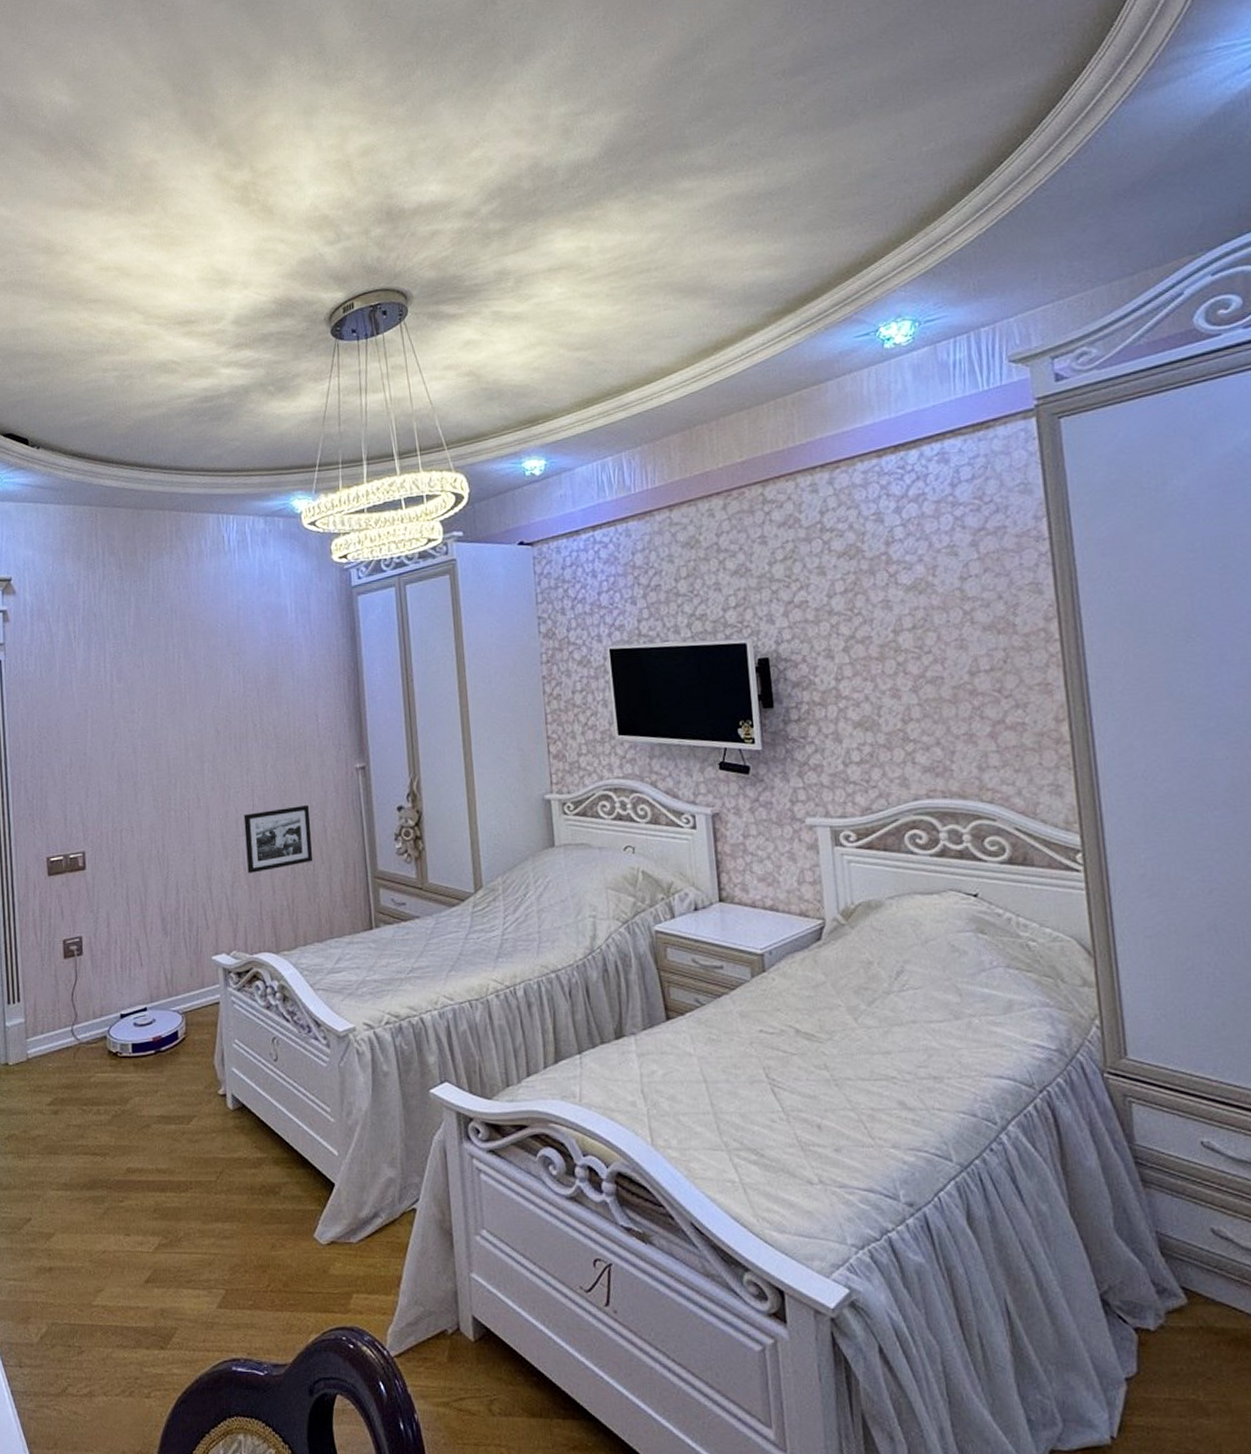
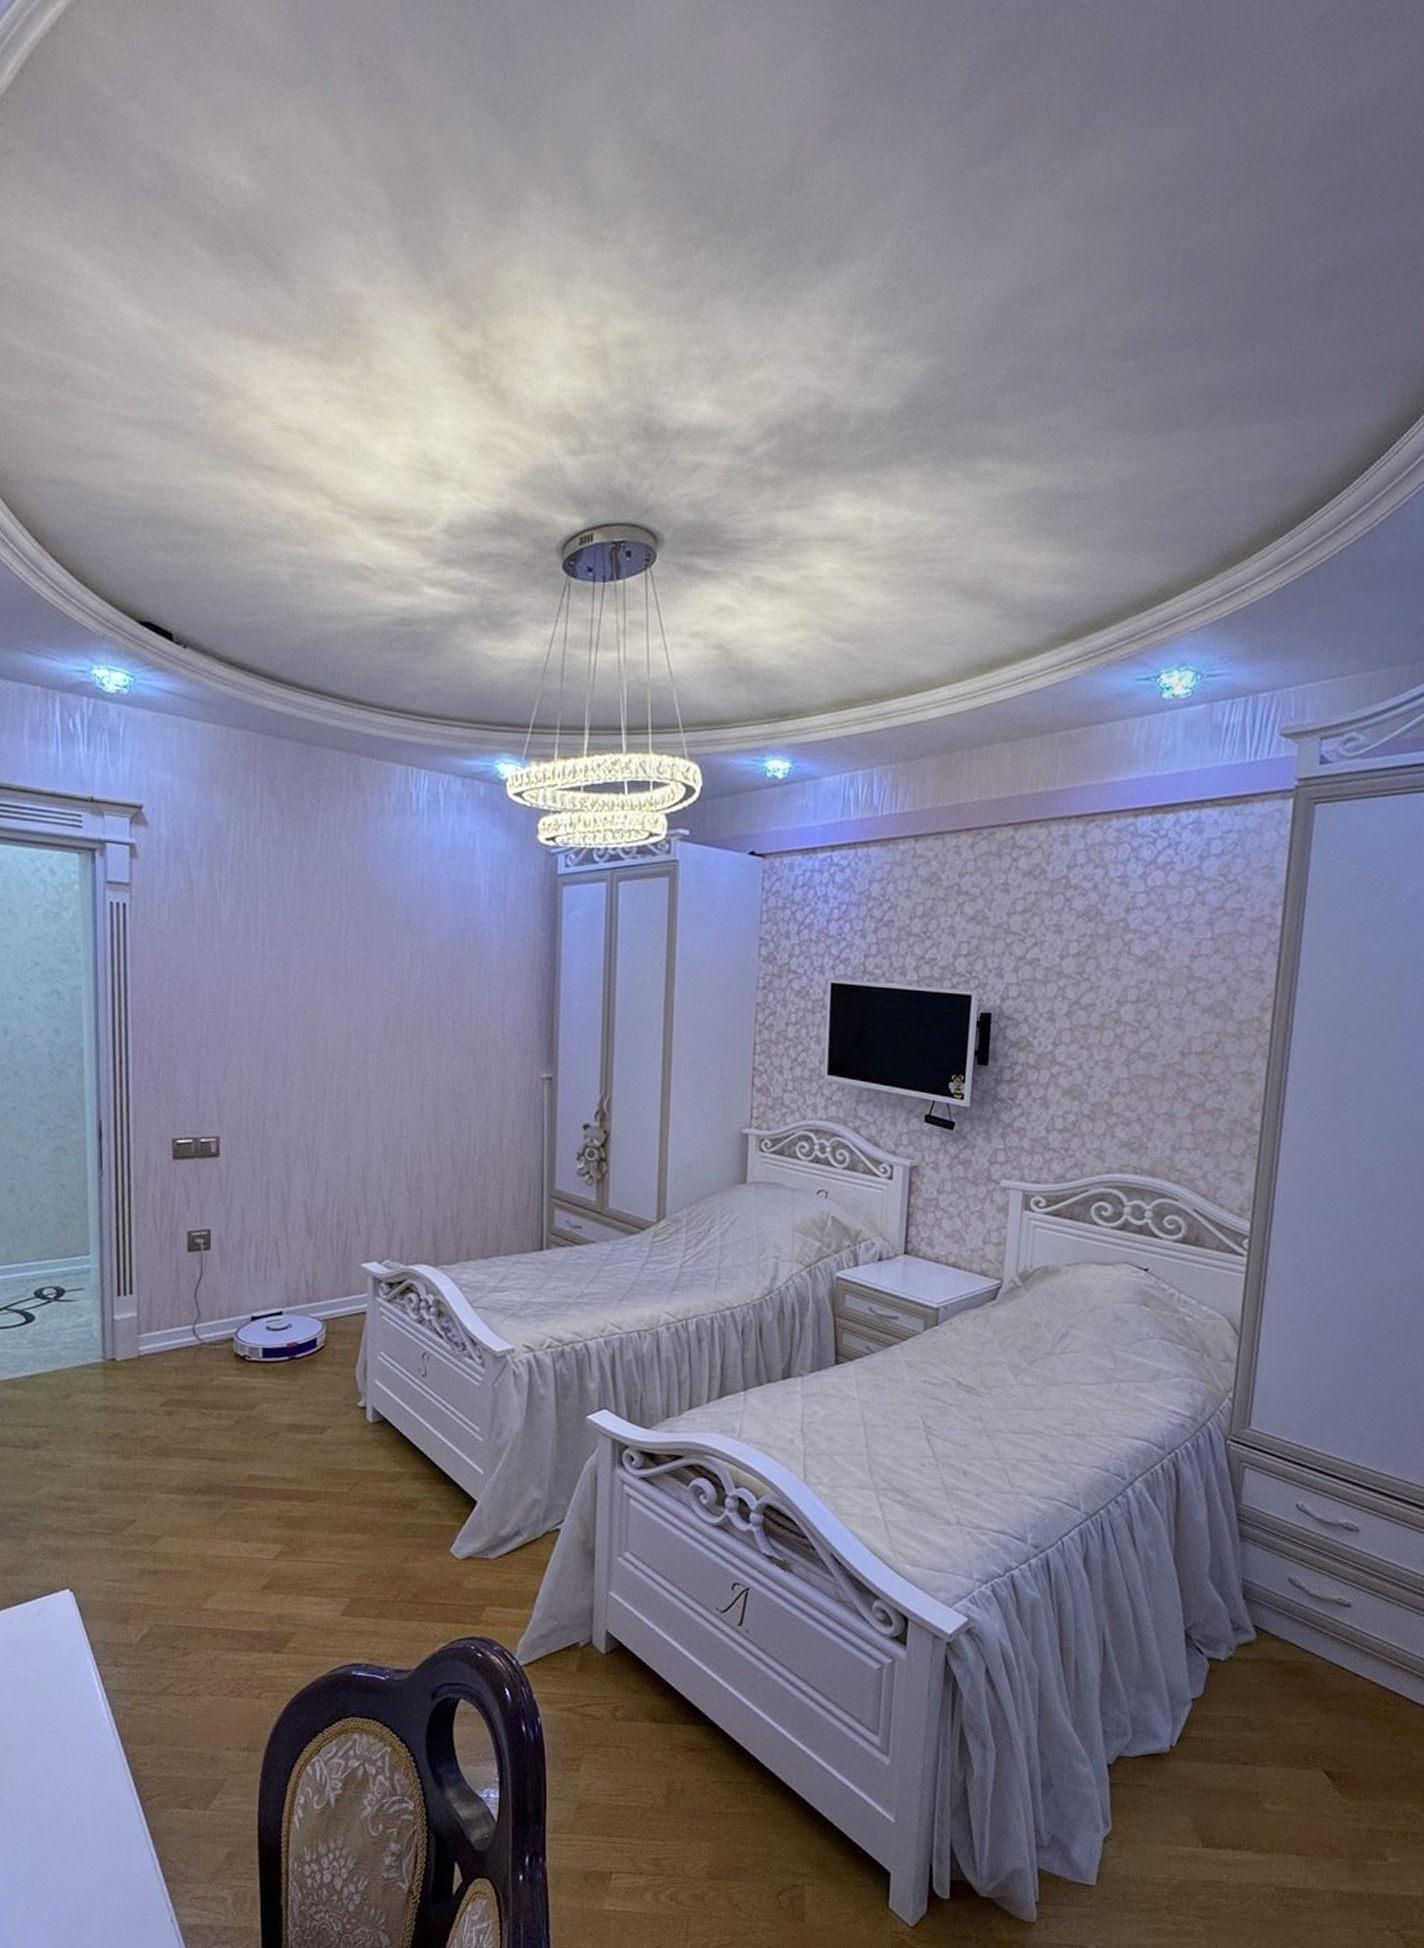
picture frame: present [243,805,312,873] -> none [409,1112,486,1179]

